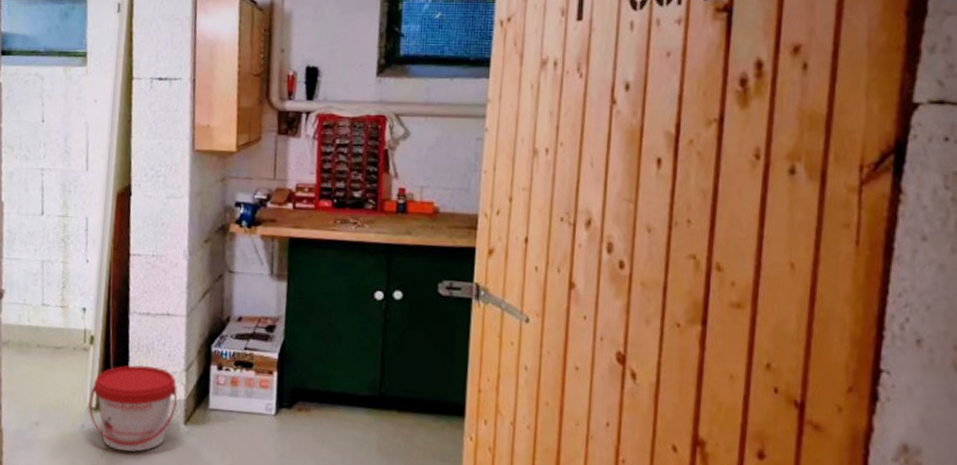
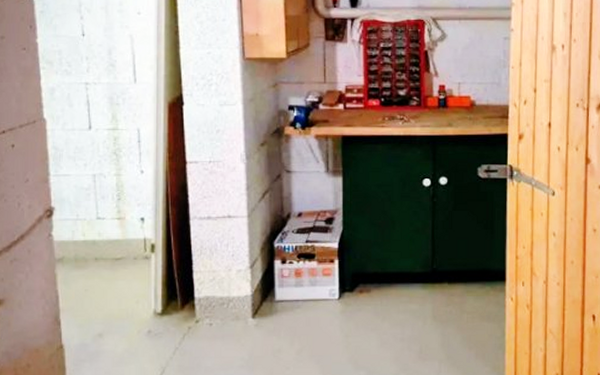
bucket: present [88,364,178,452] -> none [154,267,244,351]

